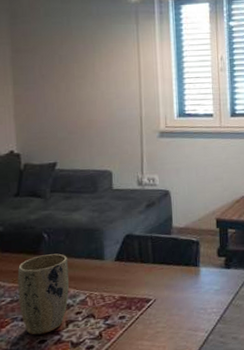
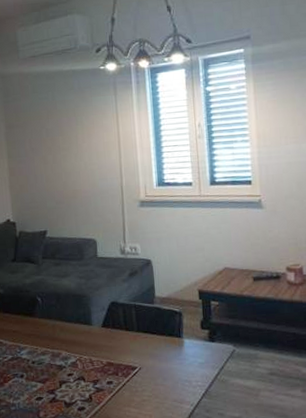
plant pot: present [17,253,69,335] -> none [16,317,61,392]

